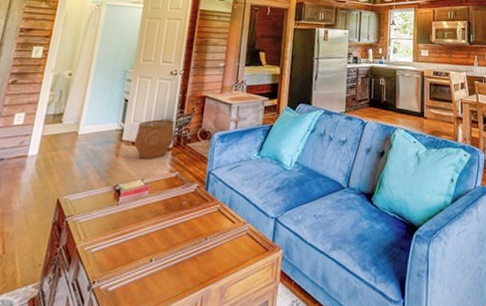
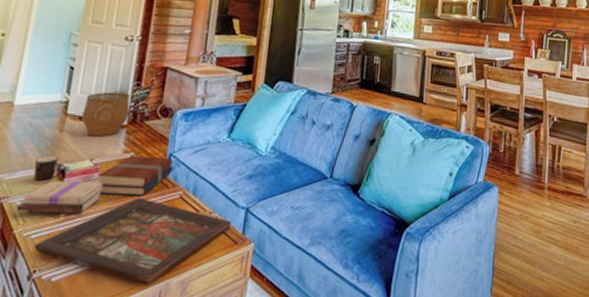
books: none [79,199,153,231] -> present [16,181,104,215]
mug: none [93,177,117,202] -> present [33,155,62,184]
decorative tray: none [94,212,263,292] -> present [34,198,232,285]
books: none [148,175,212,211] -> present [98,156,173,196]

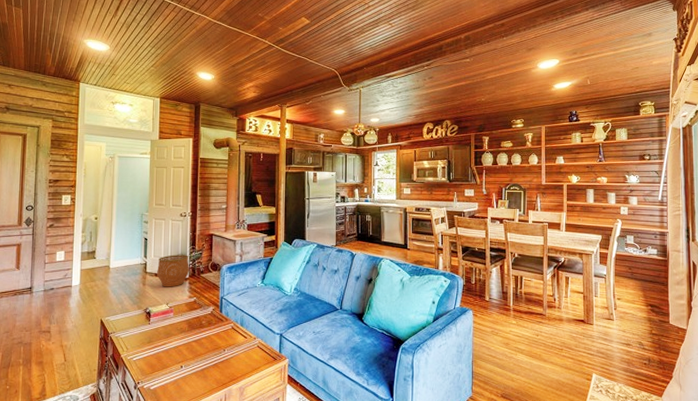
books: present [16,181,104,215] -> none [121,319,178,344]
mug: present [33,155,62,184] -> none [128,302,147,322]
decorative tray: present [34,198,232,285] -> none [136,329,271,391]
books: present [98,156,173,196] -> none [173,300,225,328]

